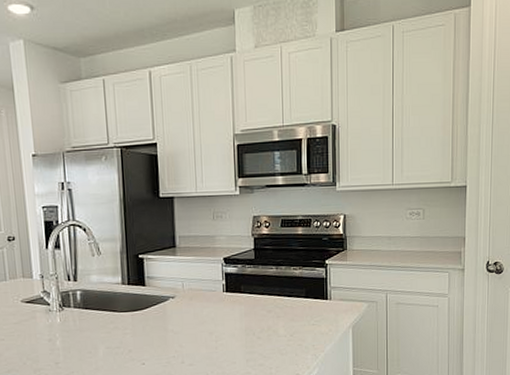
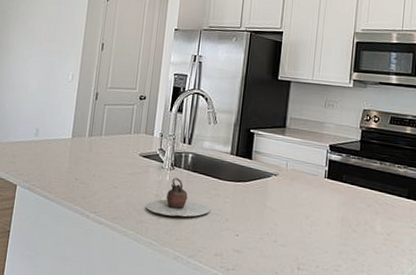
teapot: none [40,318,111,359] -> present [145,178,211,217]

